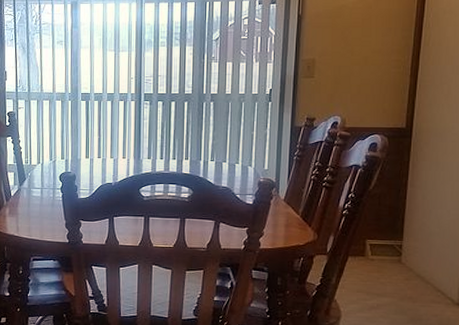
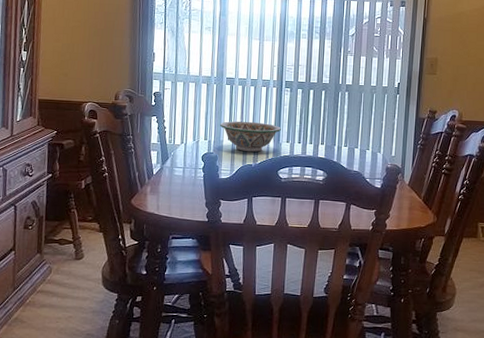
decorative bowl: none [77,138,141,170] -> present [220,121,281,152]

